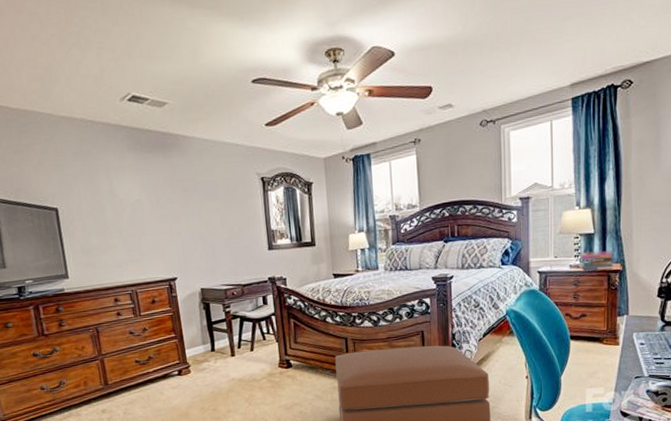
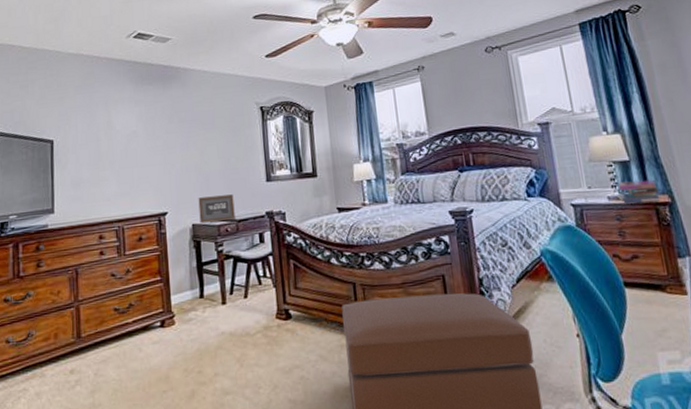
picture frame: none [205,261,241,288] -> present [198,194,235,224]

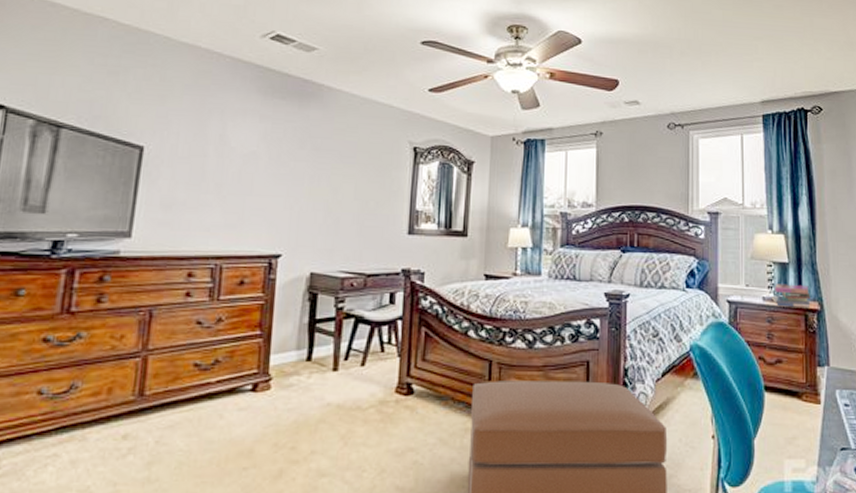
picture frame: present [198,194,235,224] -> none [320,242,366,274]

